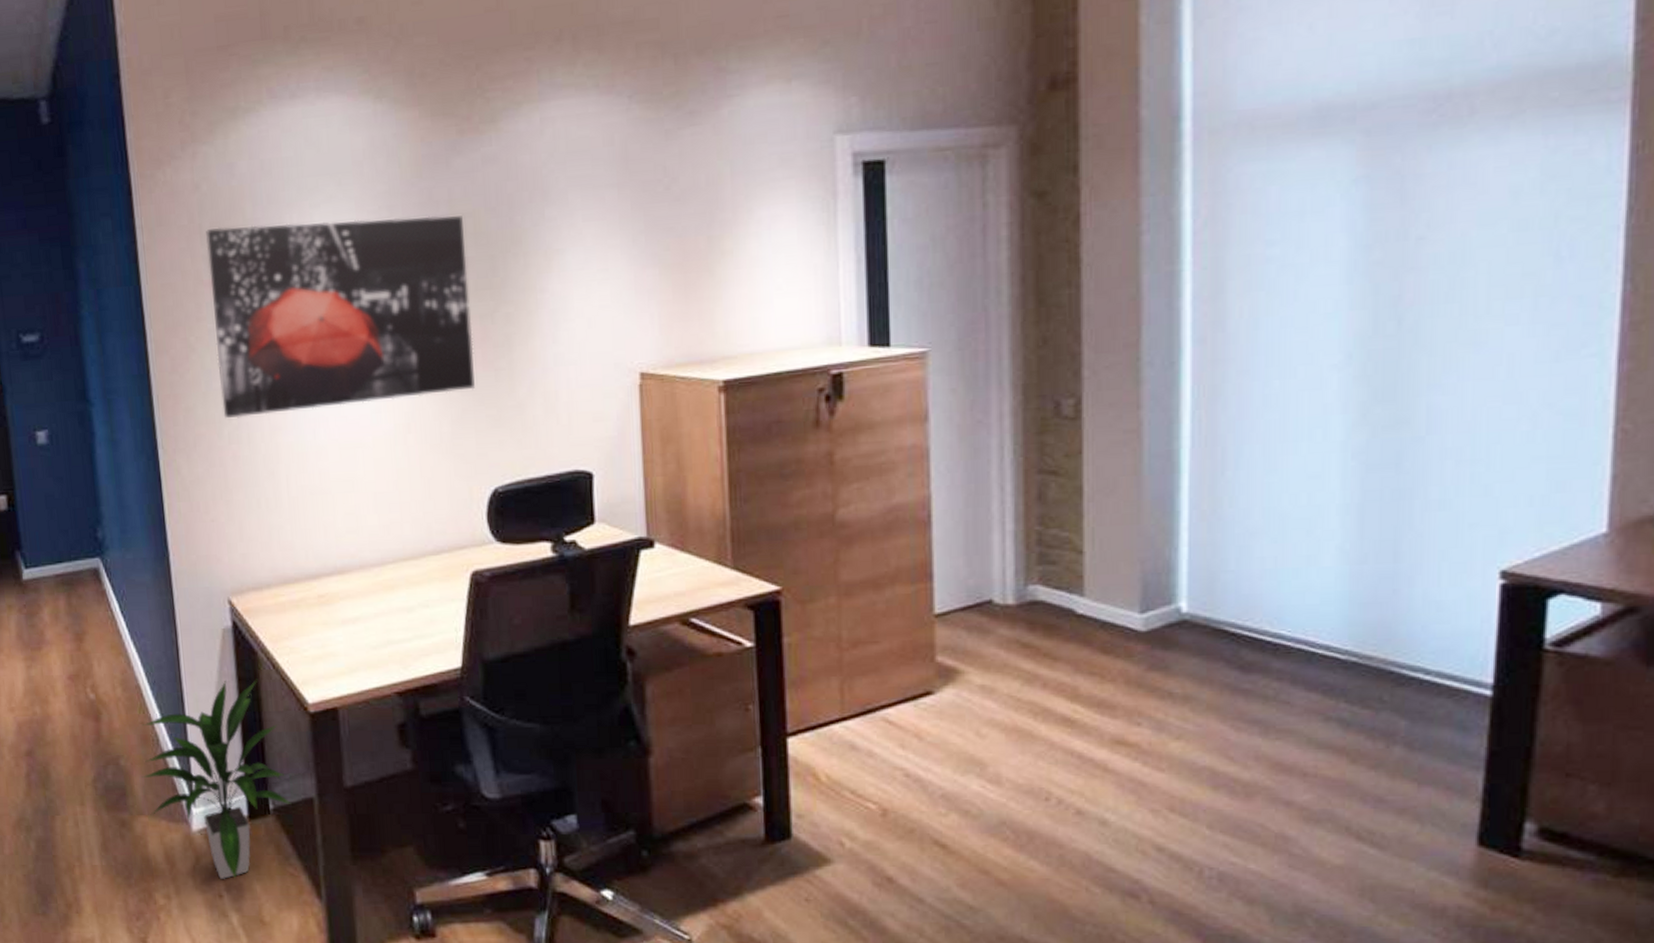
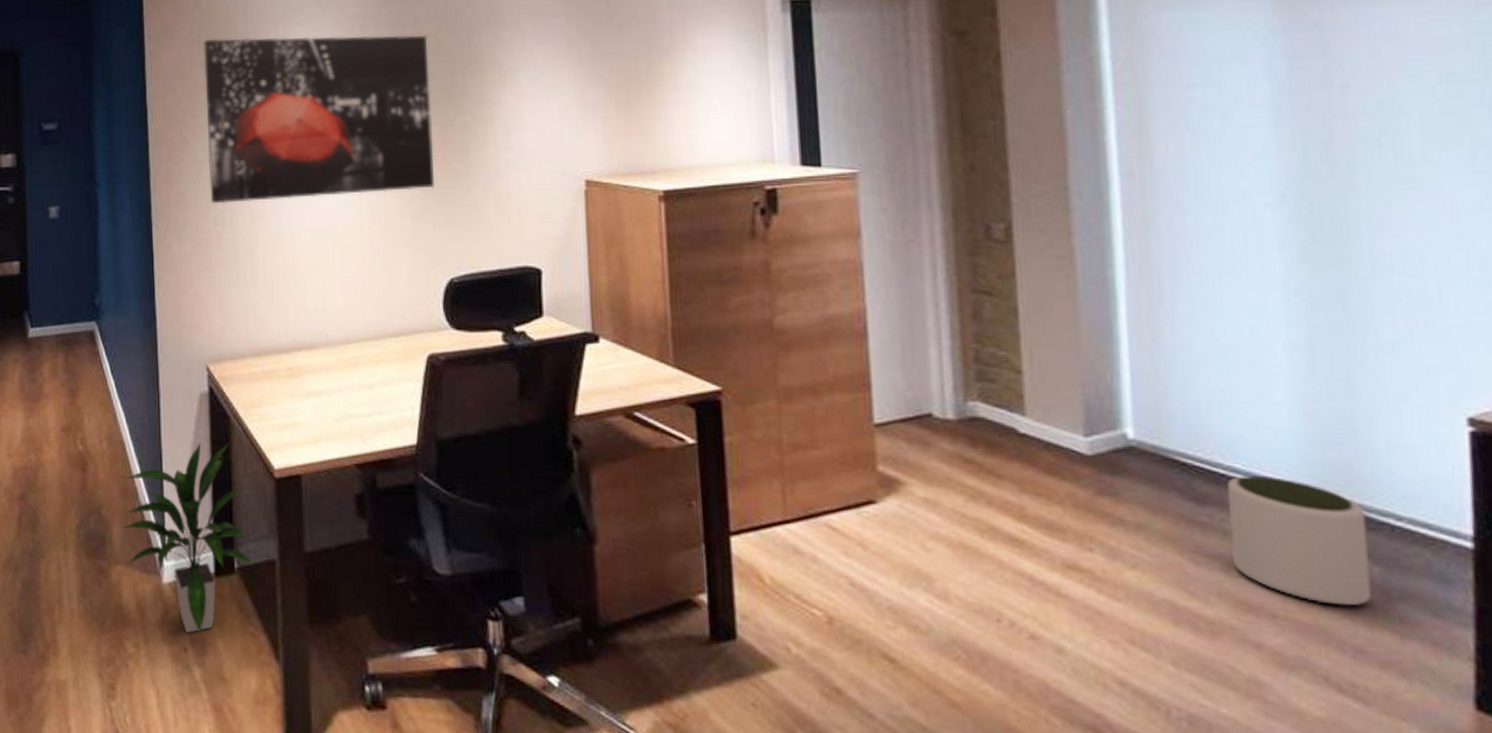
plant pot: none [1270,640,1398,759] -> present [1226,475,1371,606]

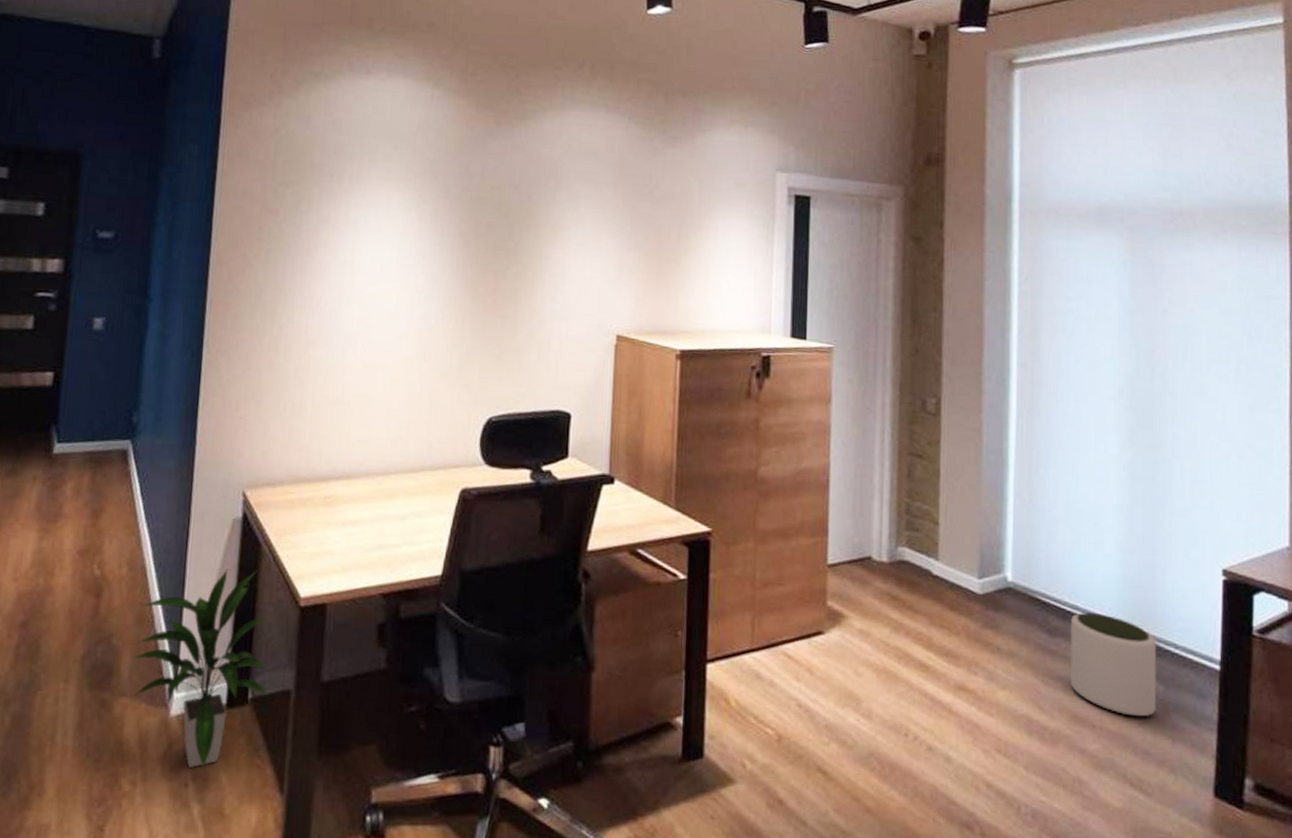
wall art: present [204,35,434,204] -> none [267,166,491,331]

